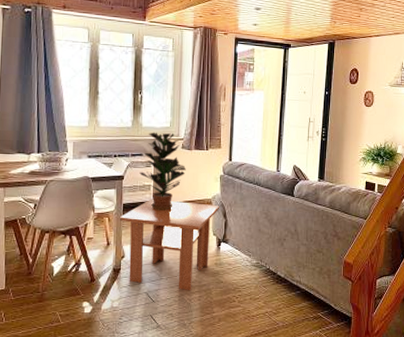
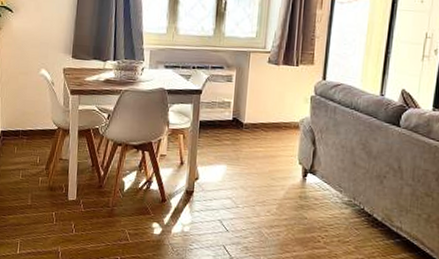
coffee table: present [119,199,219,291] -> none [194,117,308,224]
potted plant: present [139,132,186,211] -> none [219,42,272,132]

